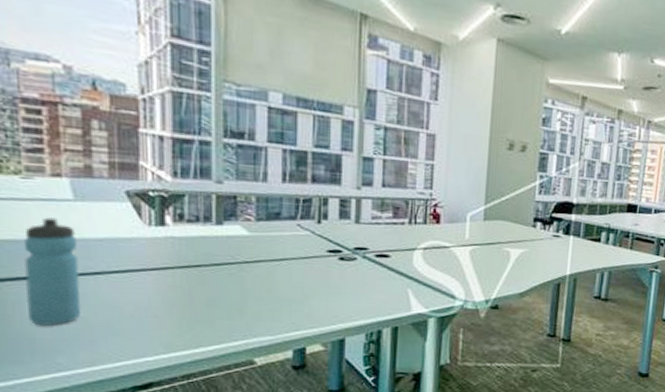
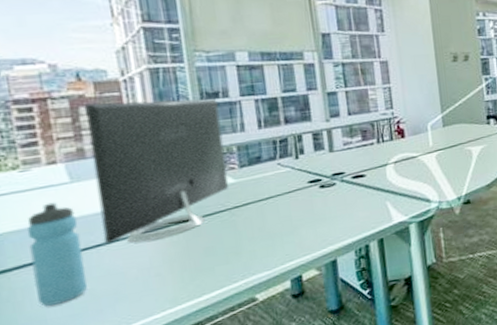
monitor: none [98,117,243,280] -> present [85,98,229,245]

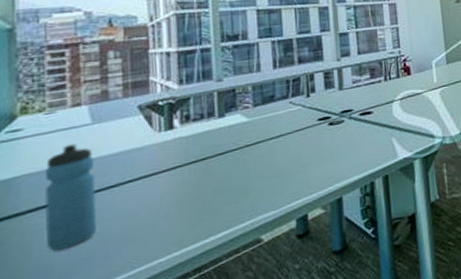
monitor: present [85,98,229,245] -> none [114,41,243,186]

